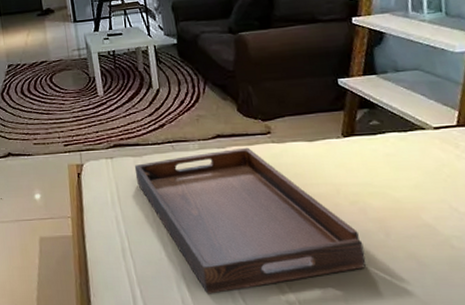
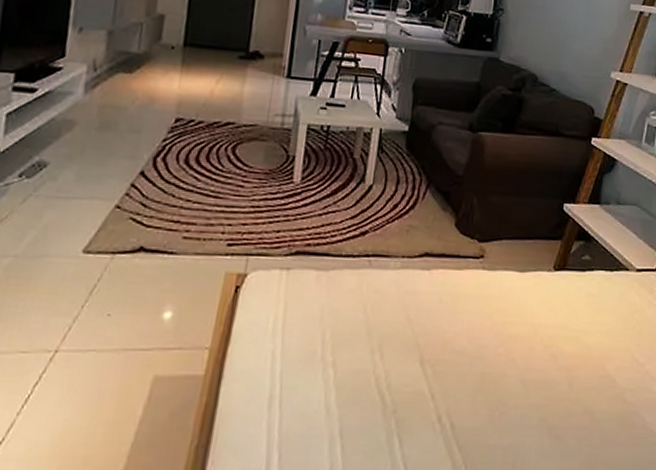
serving tray: present [134,147,366,294] -> none [313,271,546,458]

